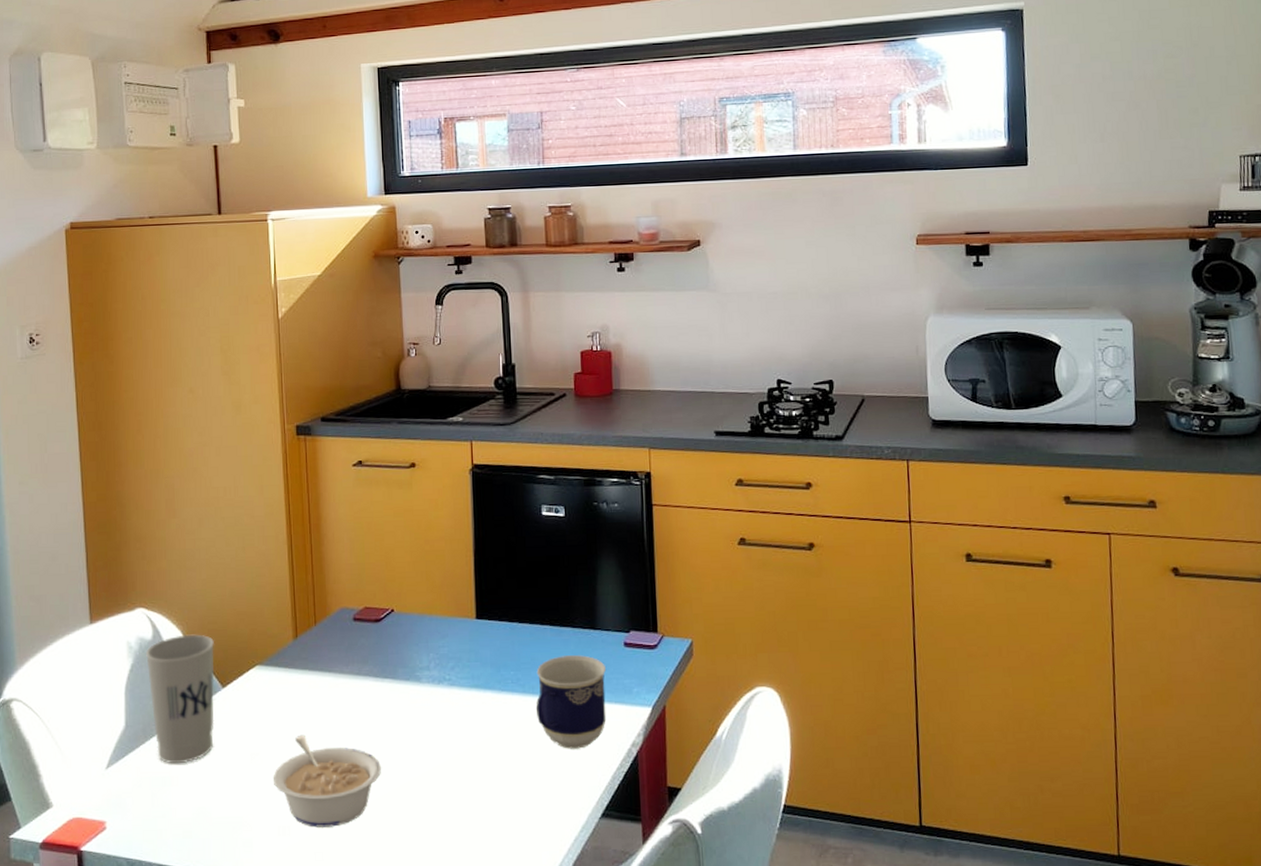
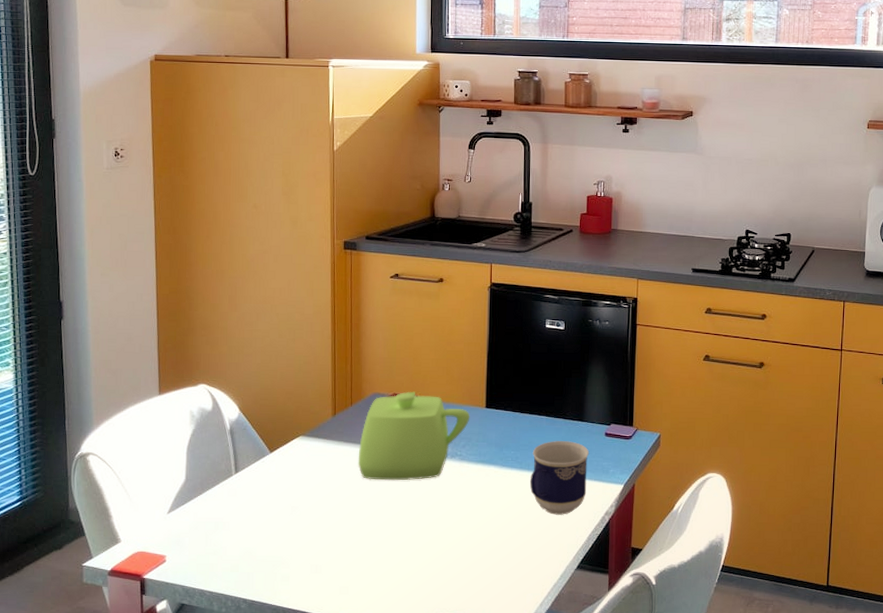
cup: present [146,634,215,764] -> none [206,408,265,512]
legume: present [272,734,382,828] -> none [309,493,400,568]
teapot: none [326,603,458,716] -> present [358,391,470,481]

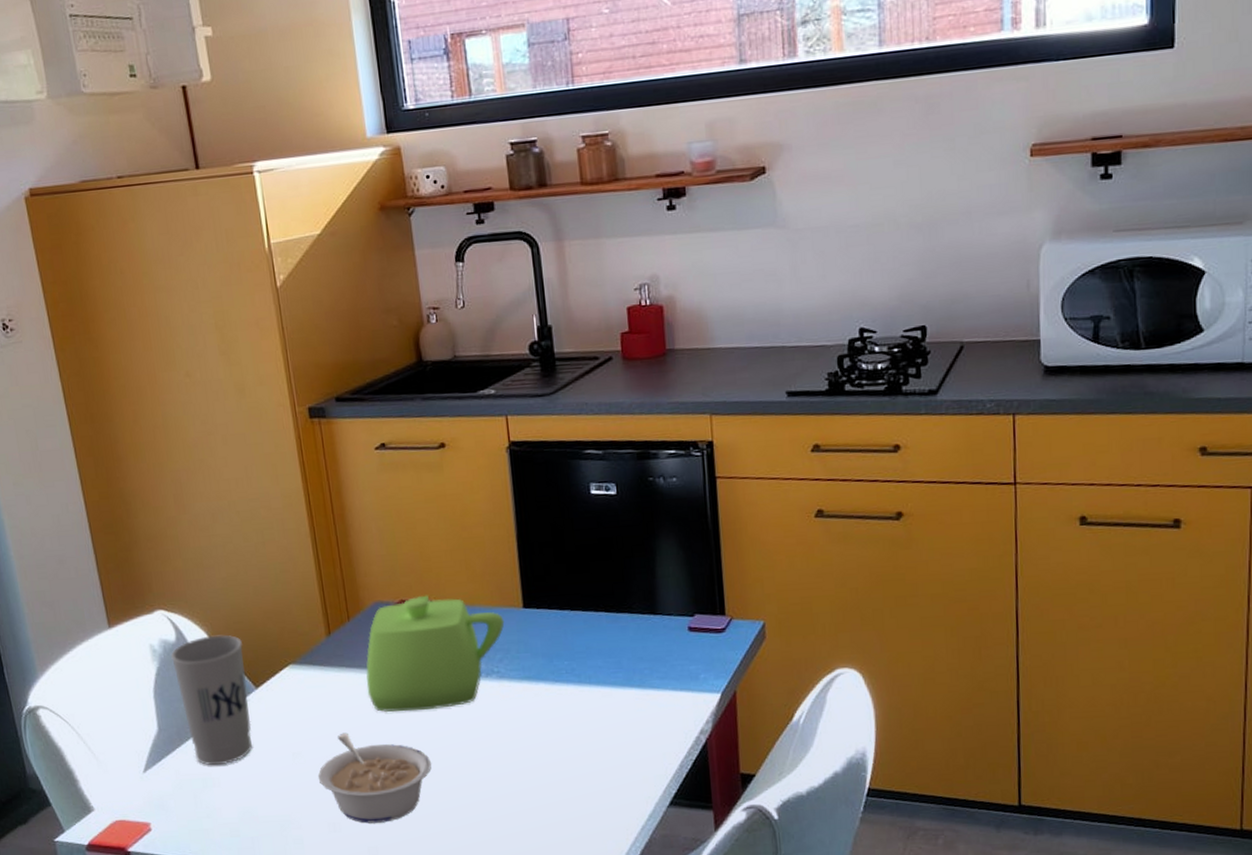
cup: none [206,408,265,512] -> present [171,634,253,766]
legume: none [309,493,400,568] -> present [317,732,432,824]
cup: present [530,441,589,515] -> none [592,642,672,739]

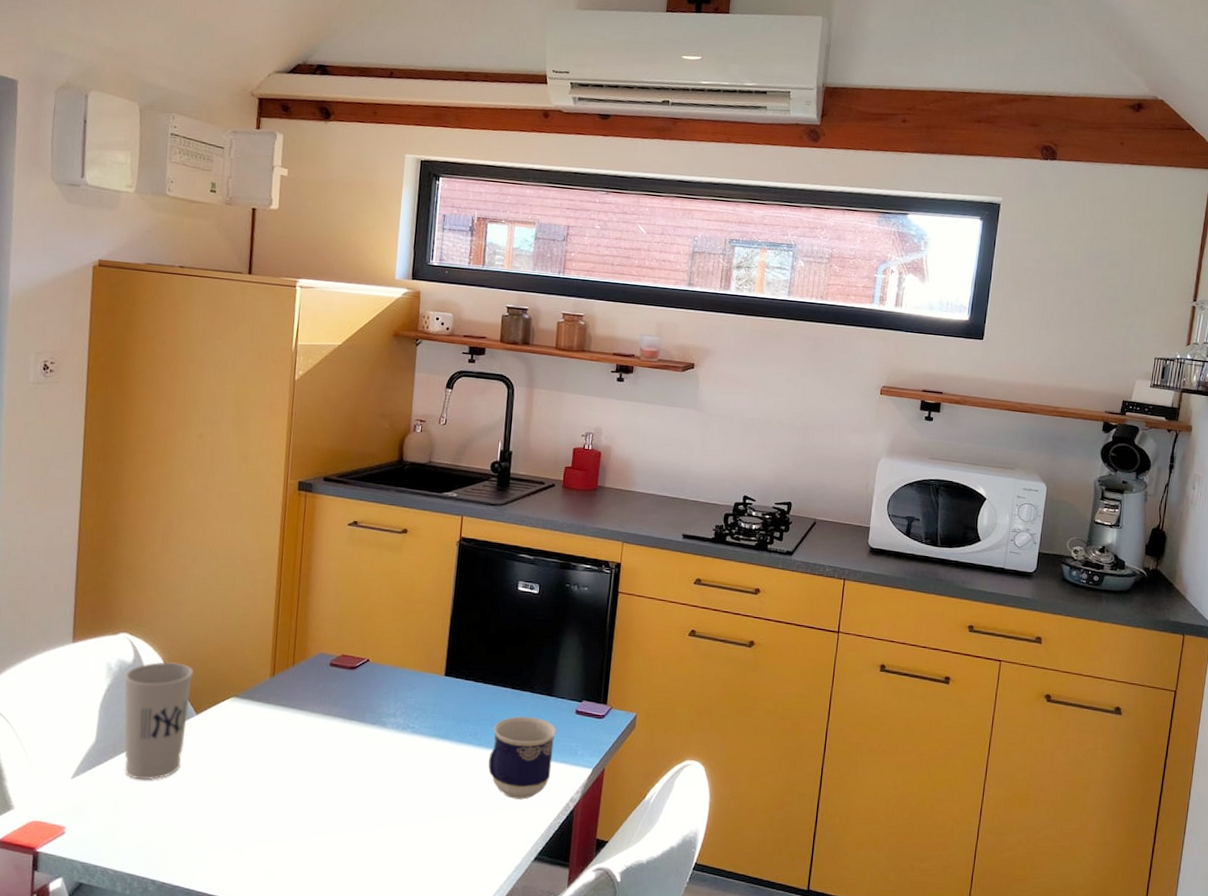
legume: present [317,732,432,824] -> none [234,764,339,850]
teapot: present [366,595,505,713] -> none [296,653,427,753]
cup: none [592,642,672,739] -> present [488,716,556,799]

